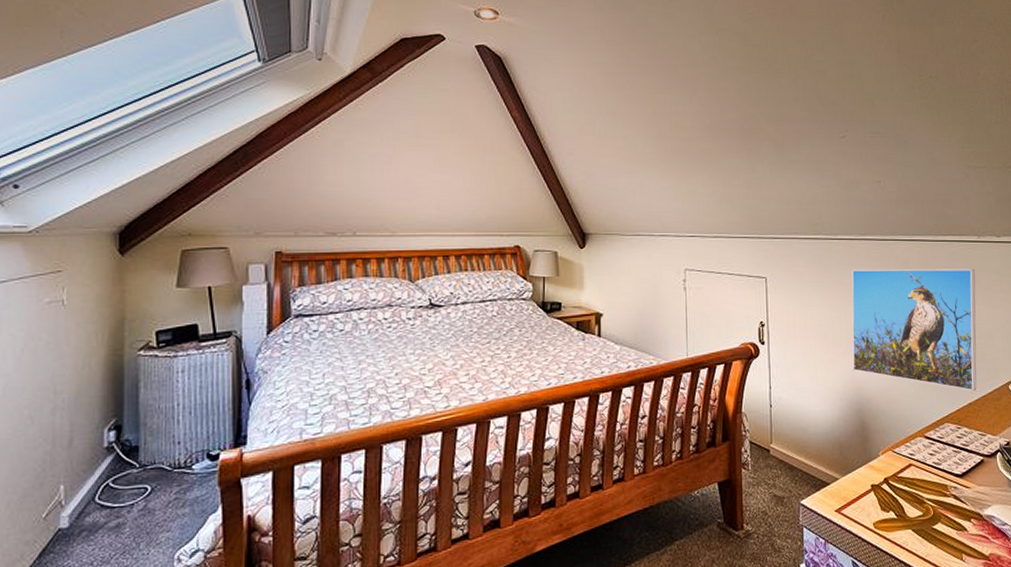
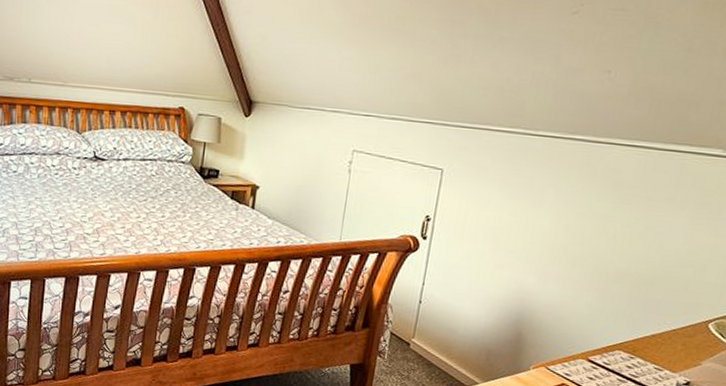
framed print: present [851,268,977,391] -> none [521,171,707,323]

